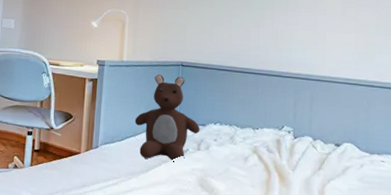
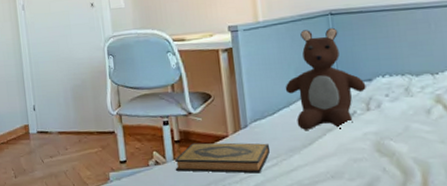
hardback book: none [30,154,113,189] -> present [175,142,270,174]

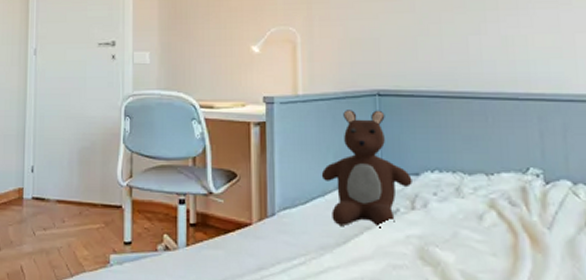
hardback book: present [175,142,270,174] -> none [187,229,298,272]

